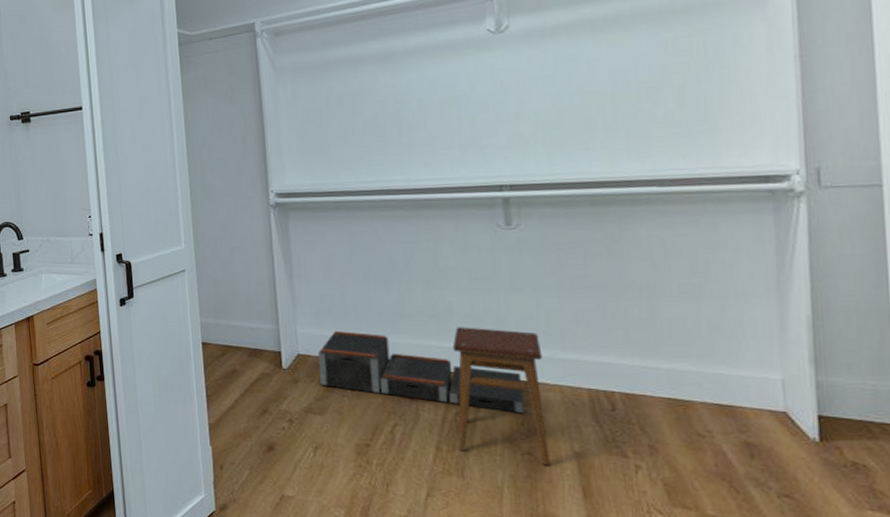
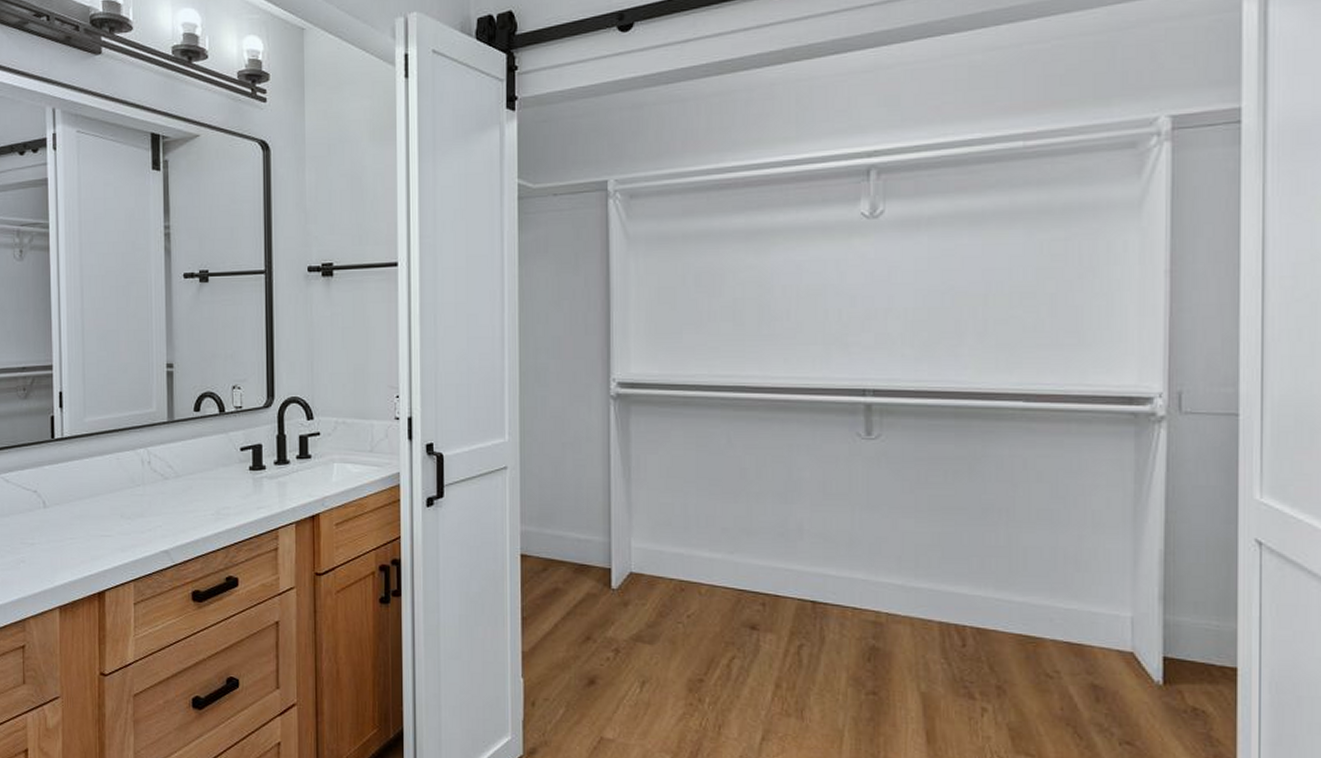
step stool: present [318,330,525,413] -> none [652,546,872,647]
stool: present [452,327,550,466] -> none [799,547,895,708]

